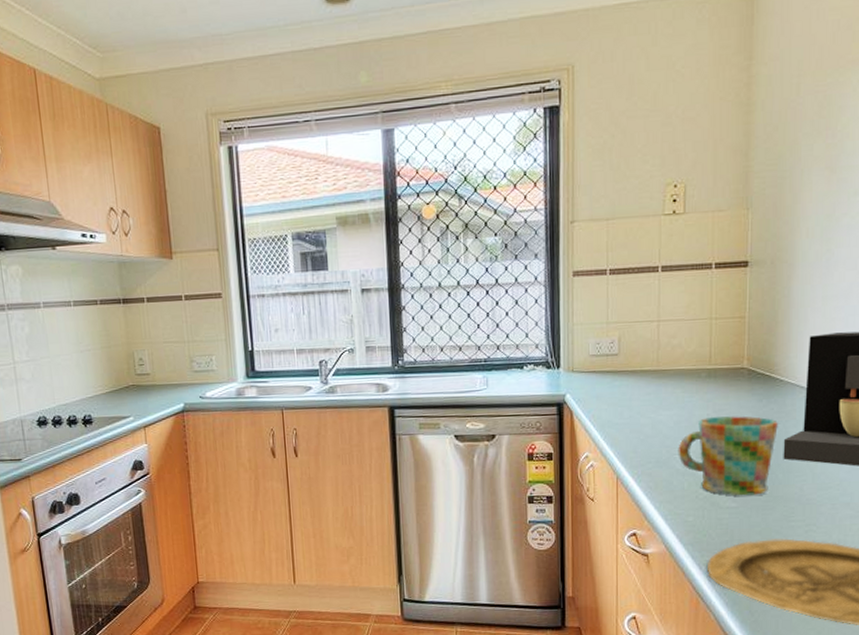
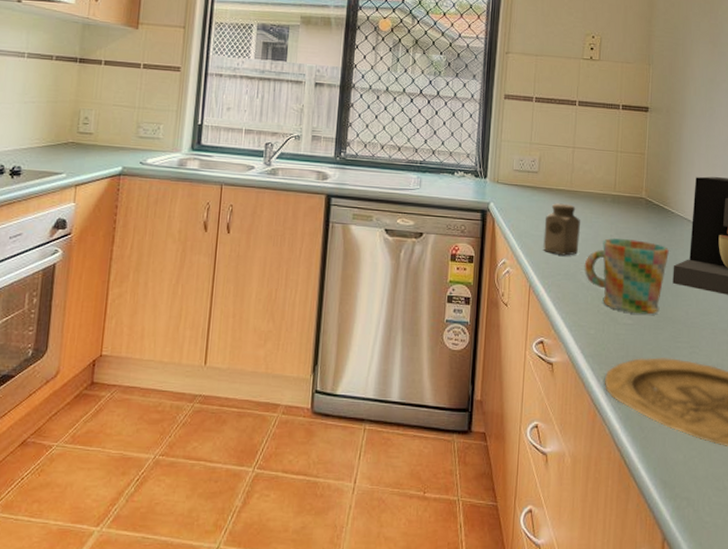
salt shaker: none [629,385,671,442] -> present [543,203,580,256]

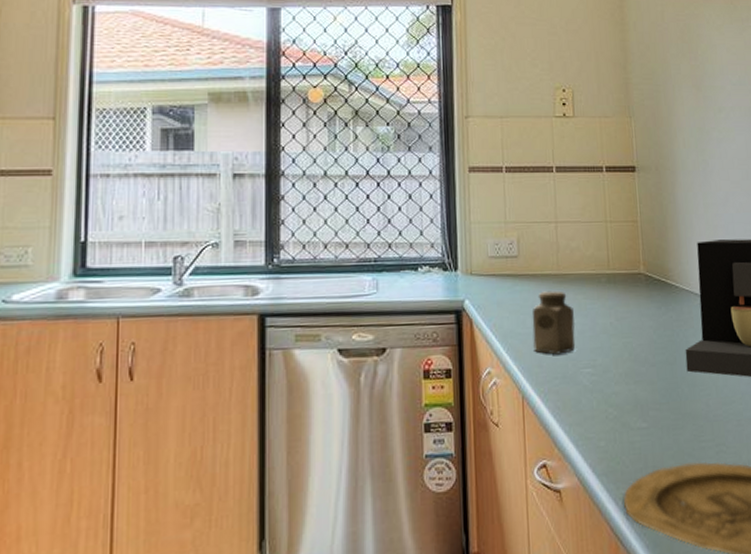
mug: present [584,237,669,315] -> none [584,324,679,415]

